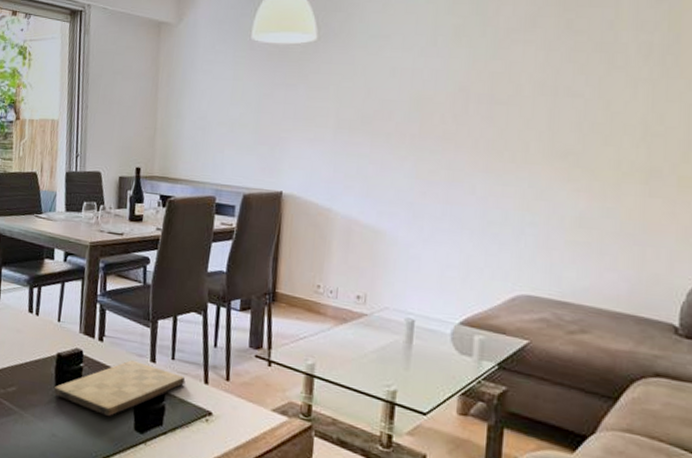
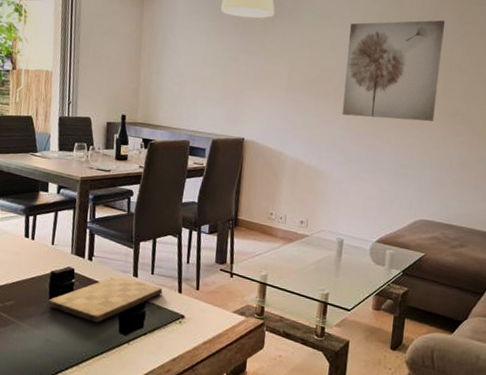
wall art: none [408,30,546,164] -> present [342,20,445,121]

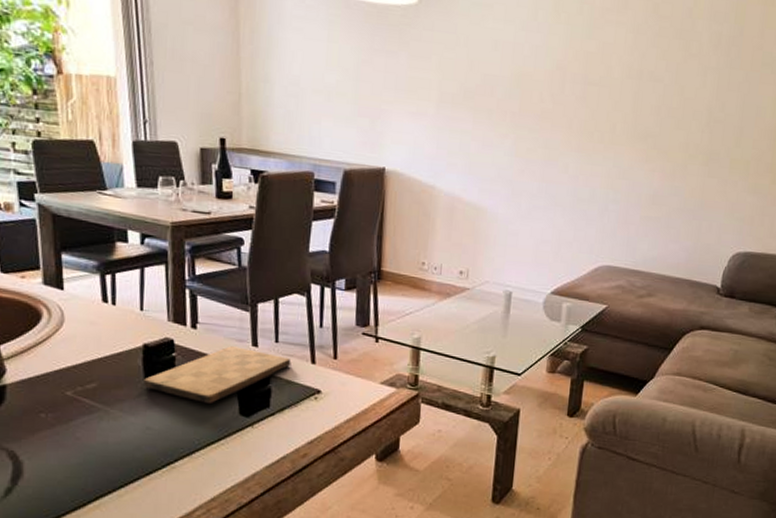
wall art: present [342,20,445,121] -> none [508,12,636,145]

